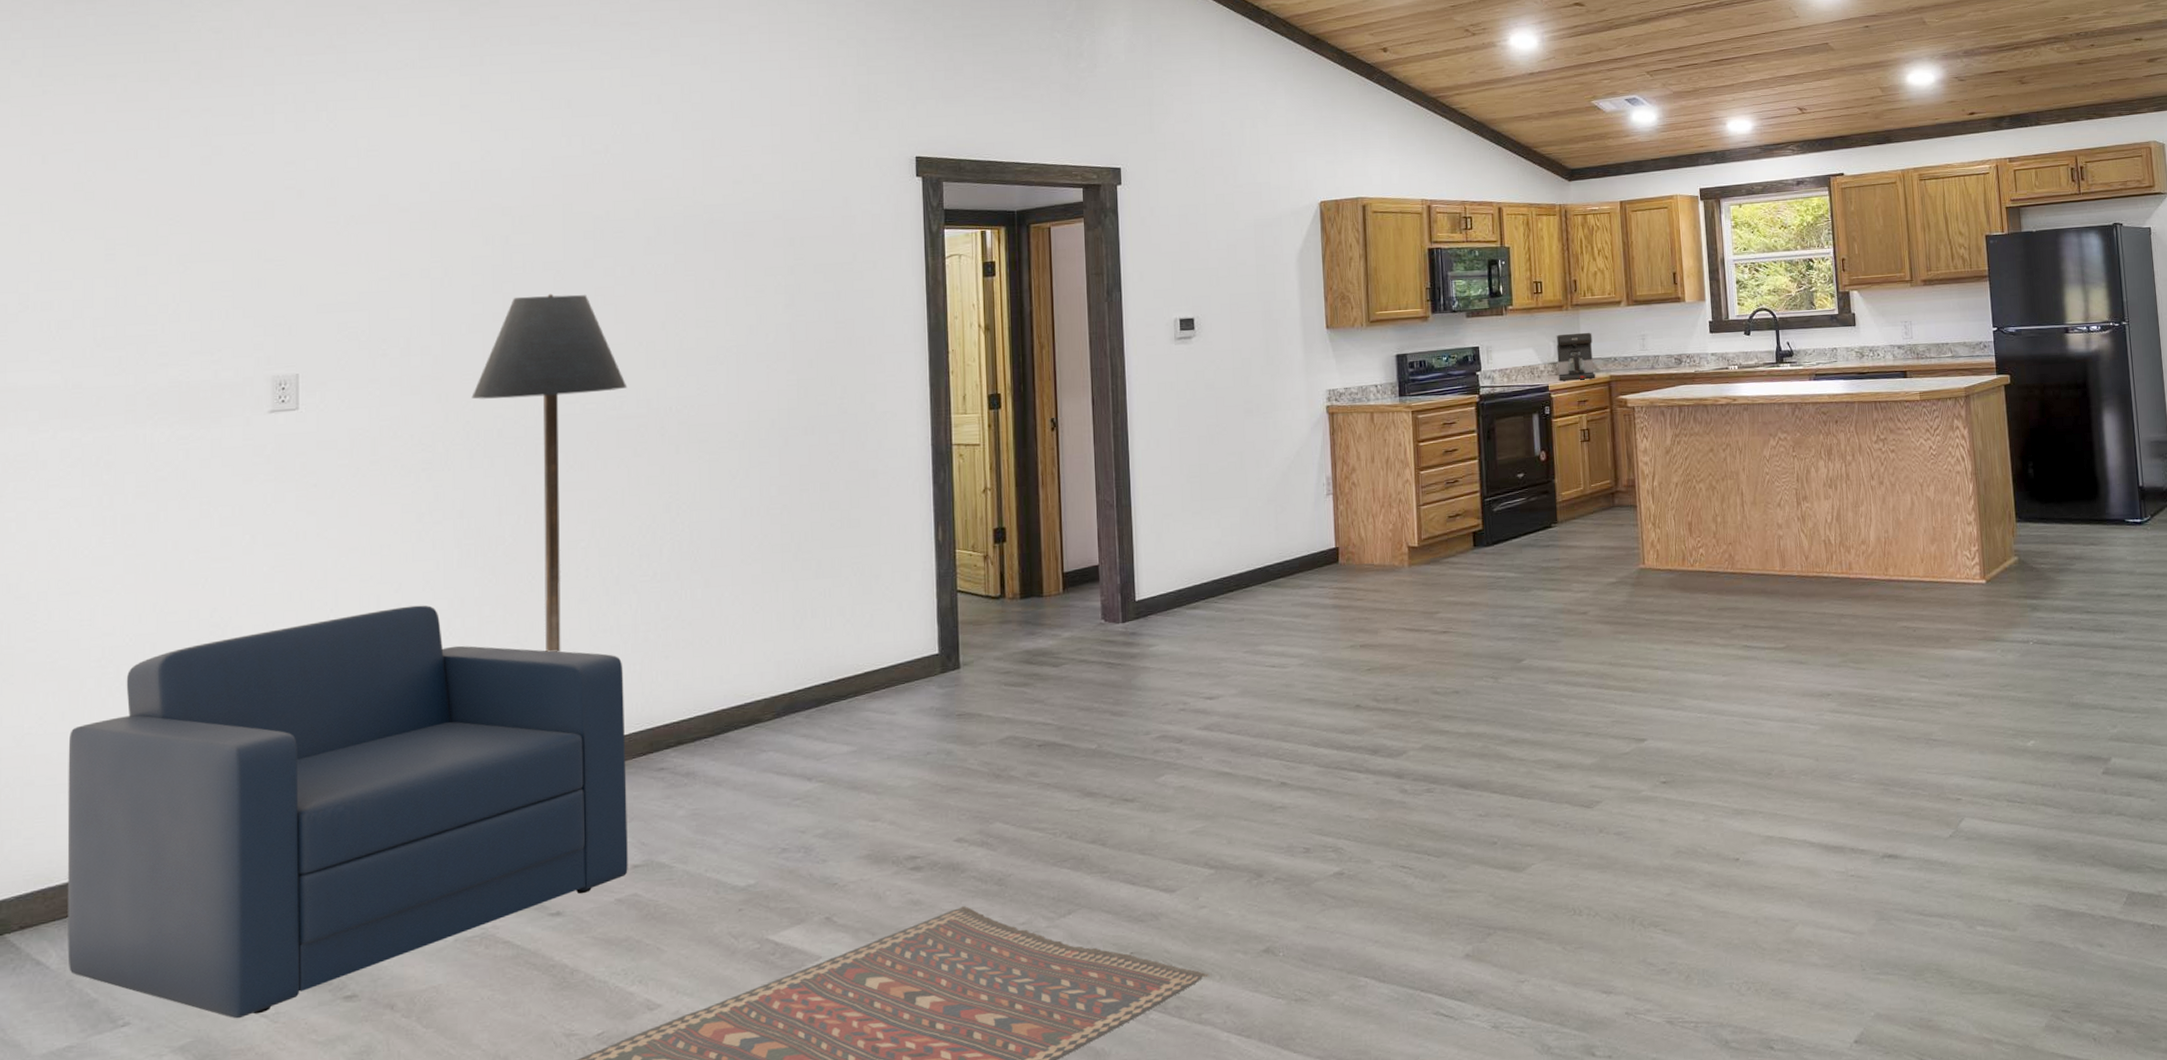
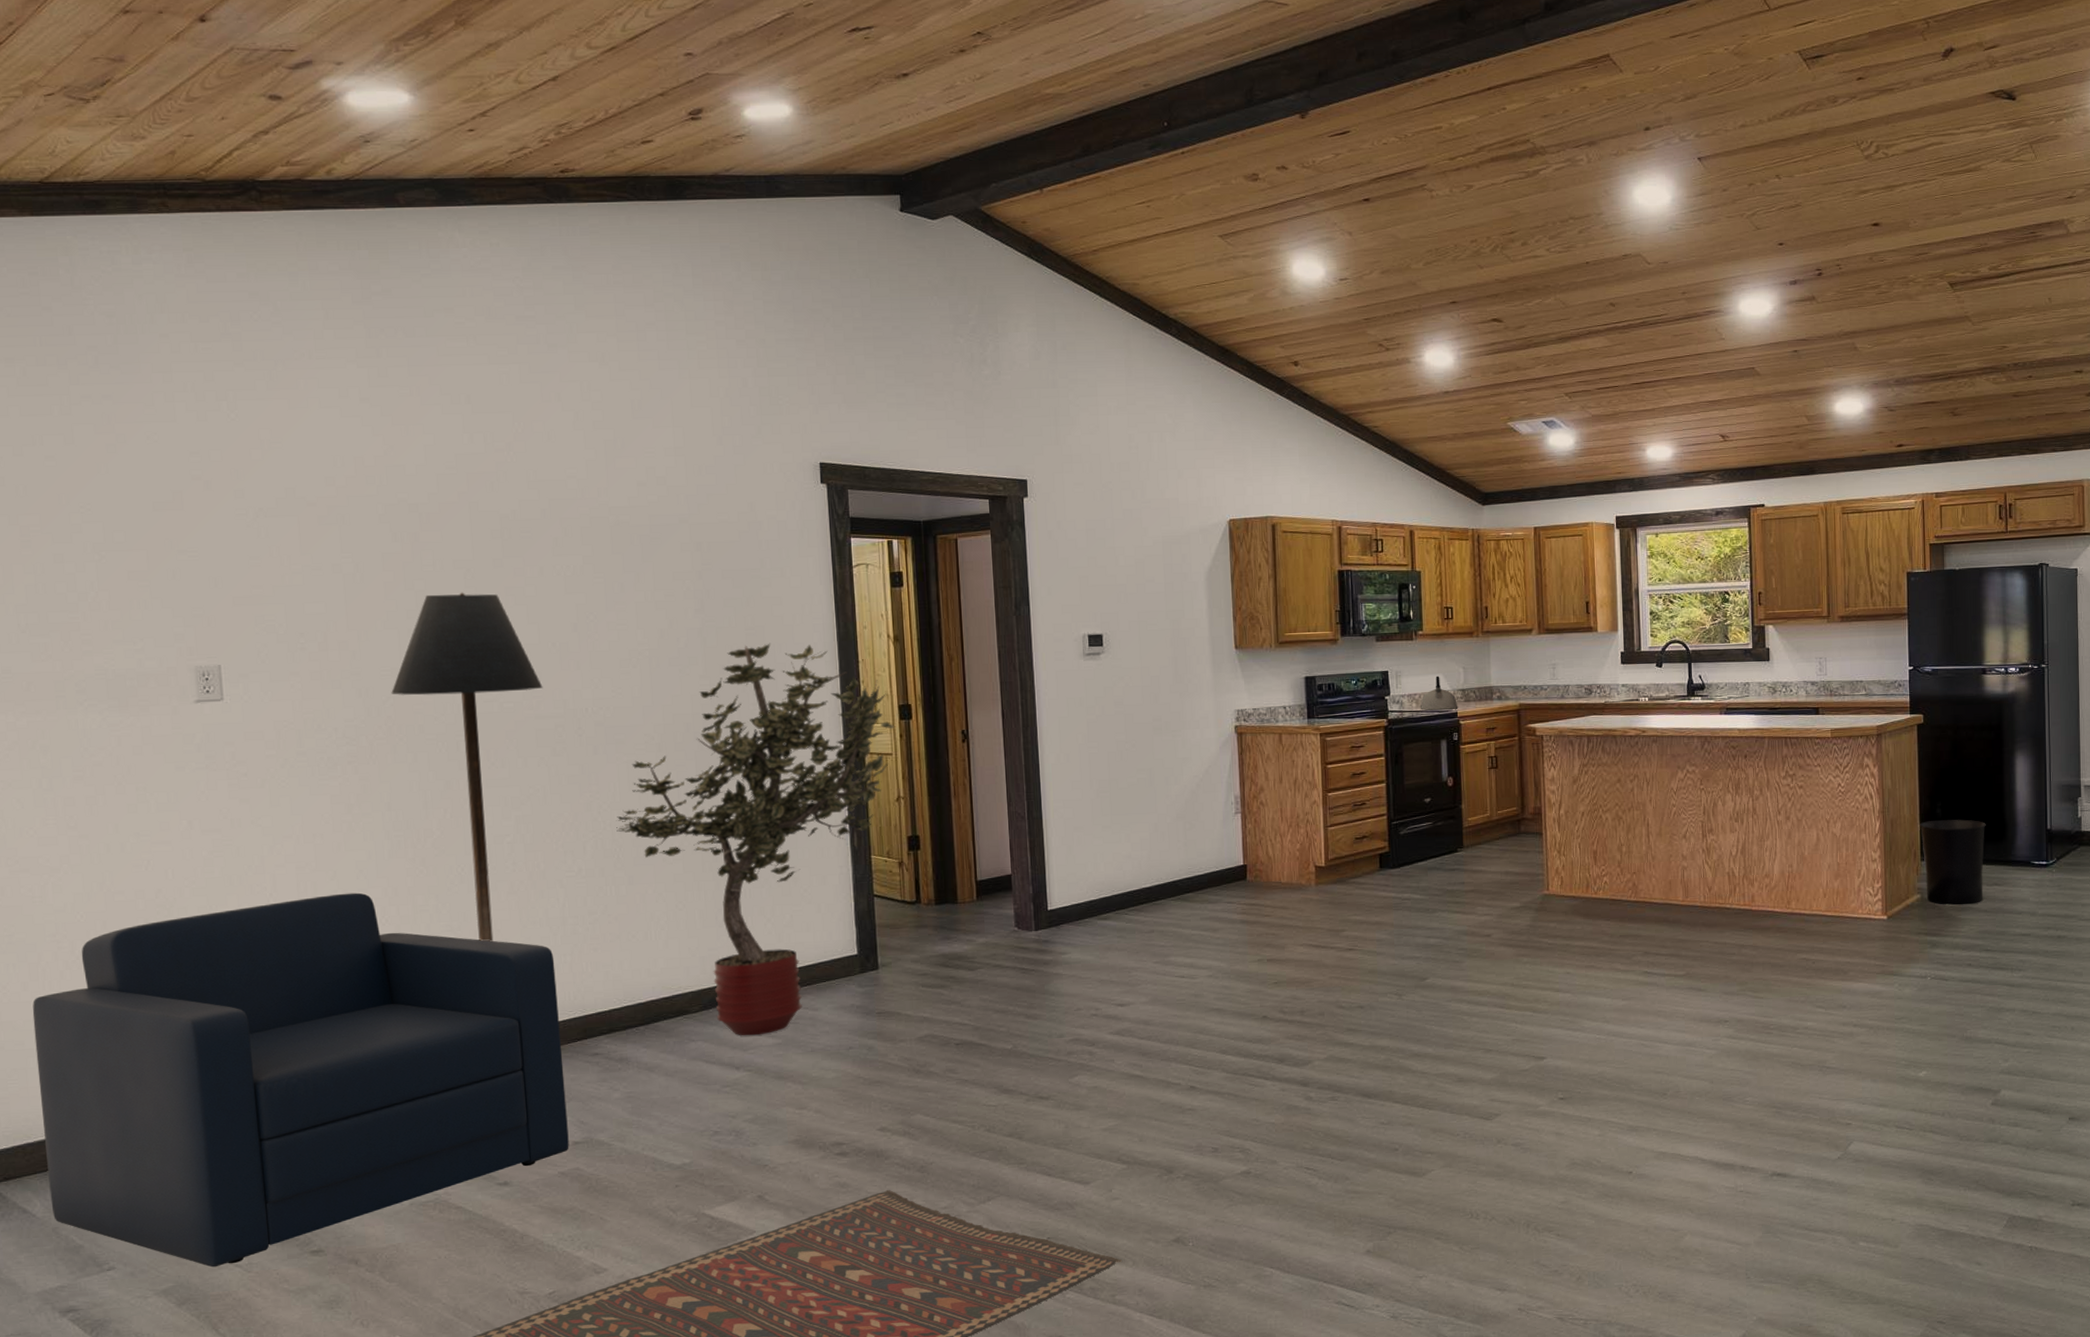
potted tree: none [695,336,983,744] -> present [616,643,894,1035]
kettle: none [1511,350,1550,385] -> present [1420,676,1458,711]
coffee maker: present [1556,332,1596,383] -> none [1466,659,1505,709]
waste bin: none [2012,479,2081,567] -> present [1919,819,1986,905]

